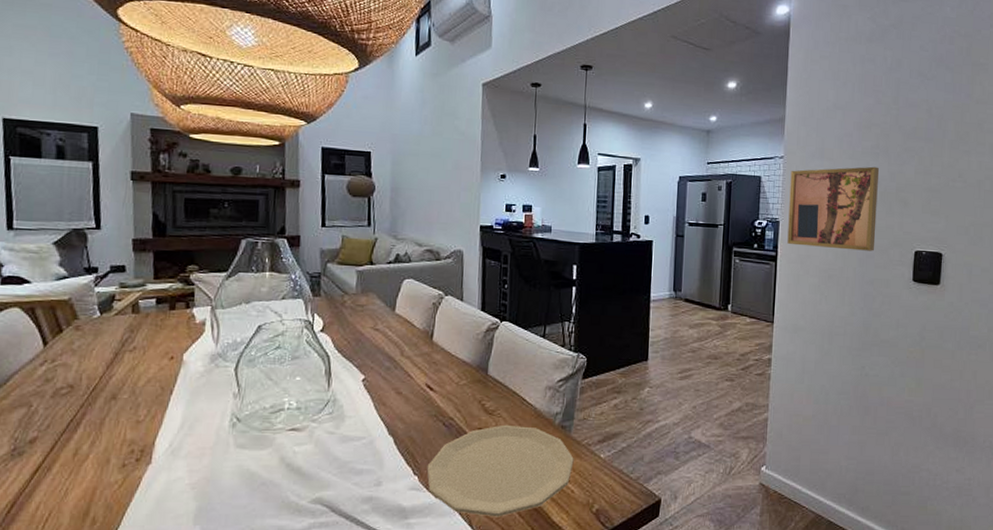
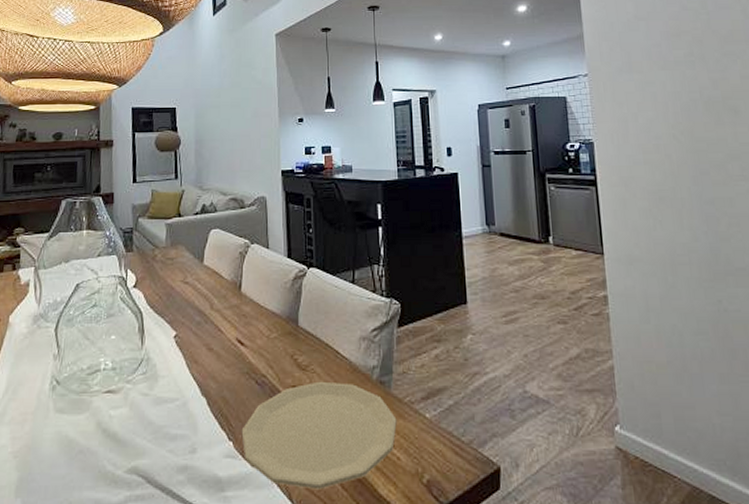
wall art: present [787,166,880,251] -> none [598,75,708,168]

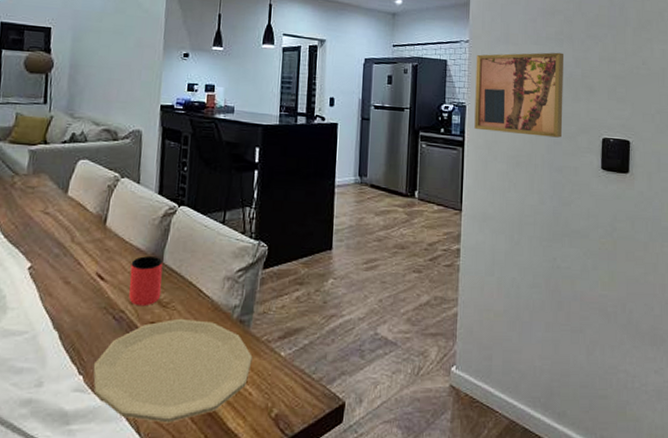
cup: none [268,320,300,370] -> present [129,256,163,307]
wall art: none [598,75,708,168] -> present [474,52,565,138]

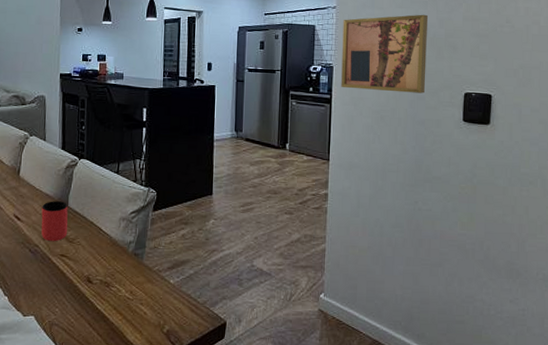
plate: present [93,318,253,423] -> none [15,251,146,335]

